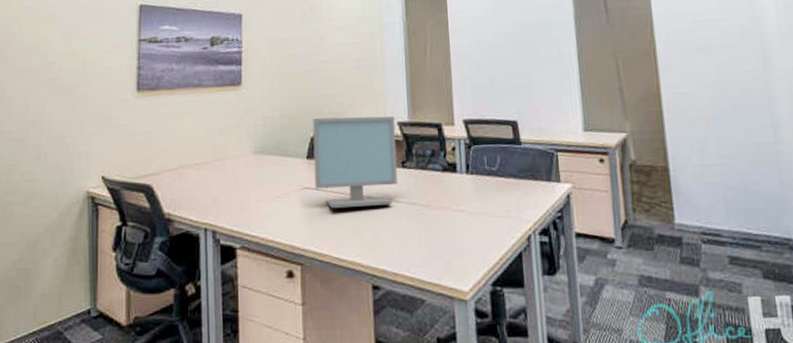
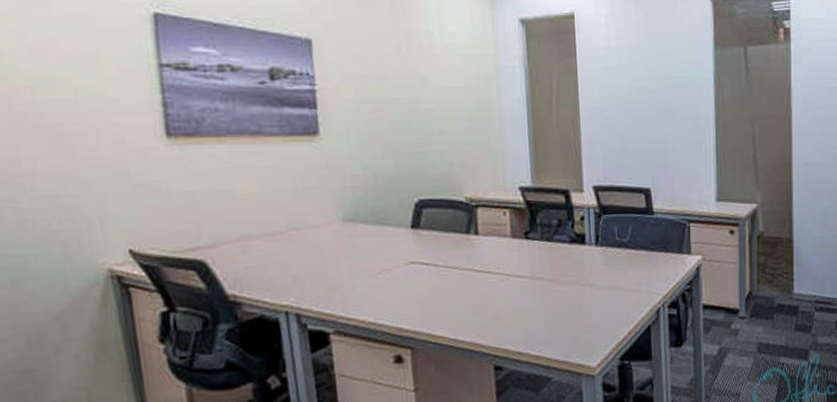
computer monitor: present [313,116,397,209] -> none [416,179,520,286]

